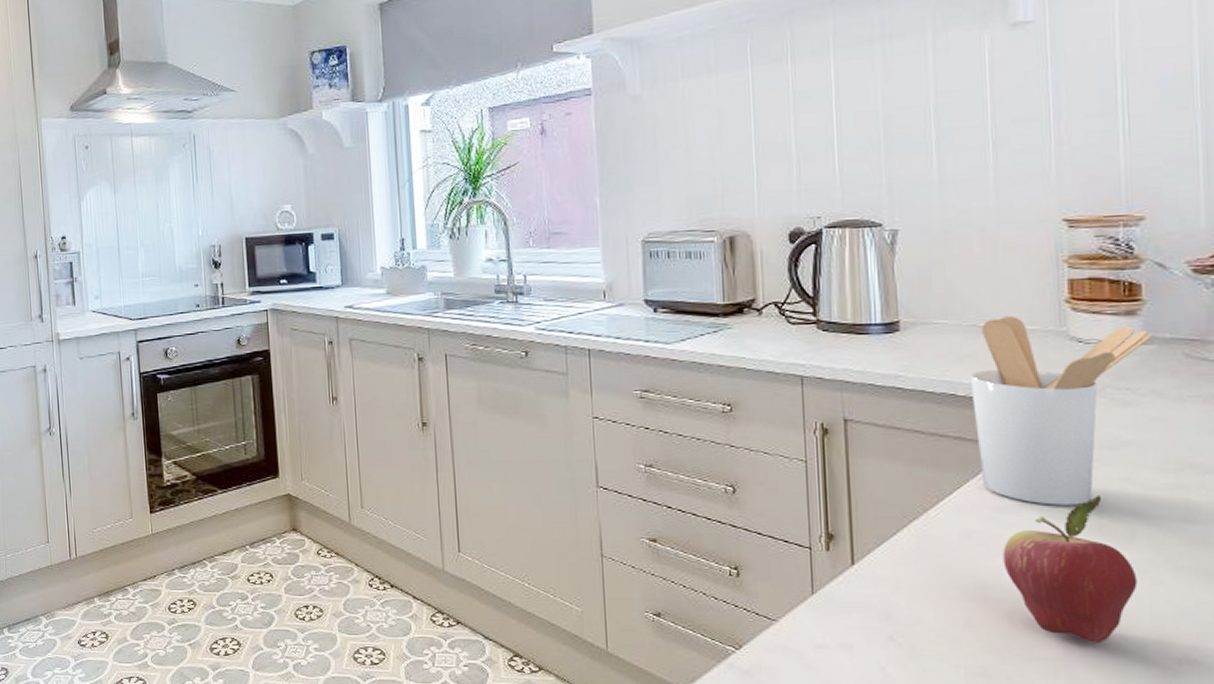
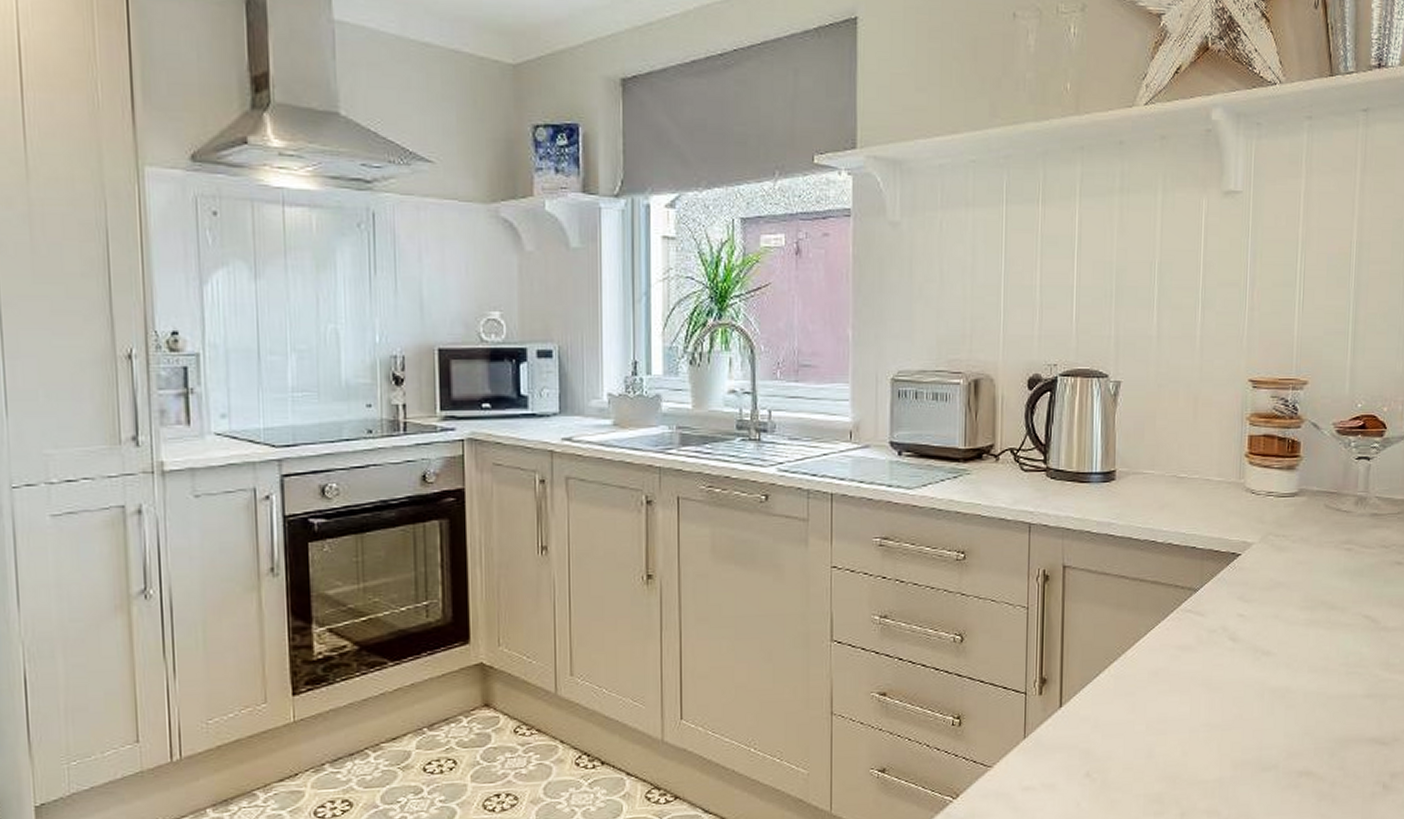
utensil holder: present [970,316,1154,505] -> none [1167,468,1306,642]
fruit: present [1003,496,1138,643] -> none [1181,632,1277,764]

